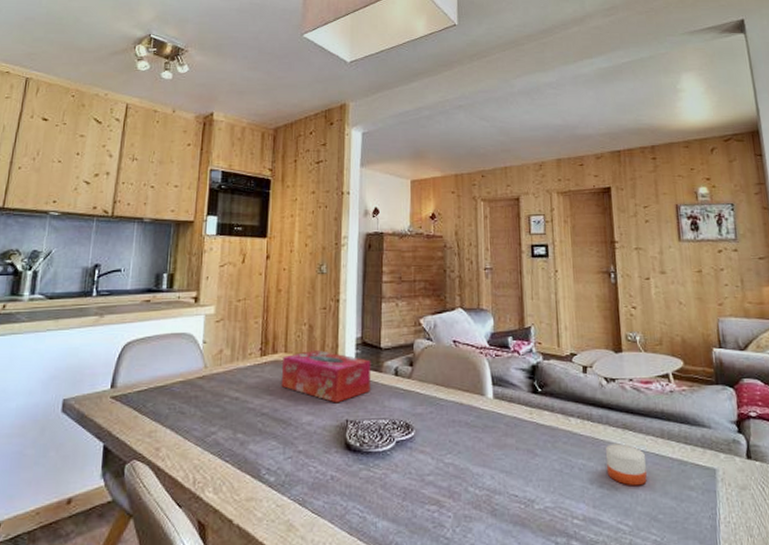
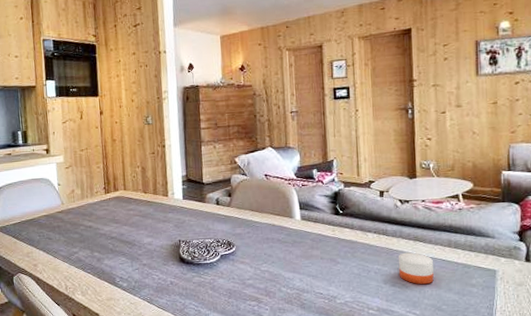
tissue box: present [281,350,371,403] -> none [123,187,197,228]

